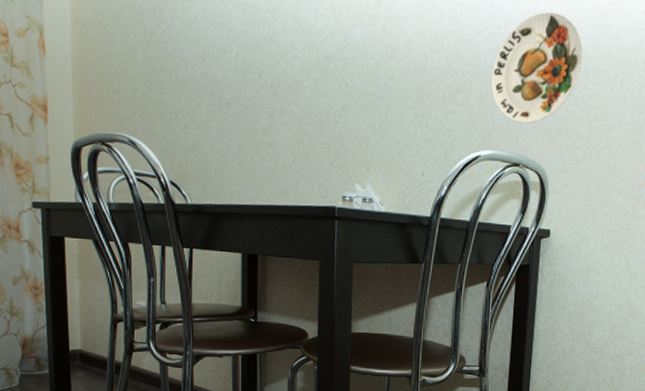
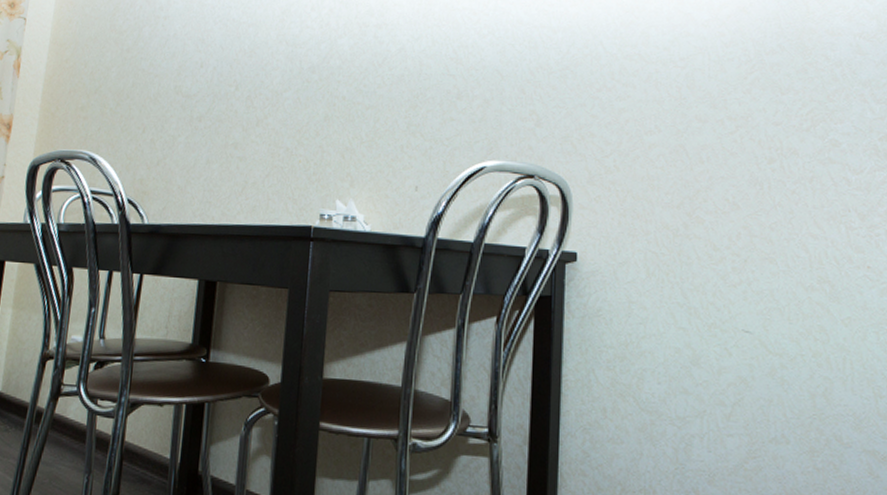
decorative plate: present [491,12,583,124] -> none [498,13,606,131]

